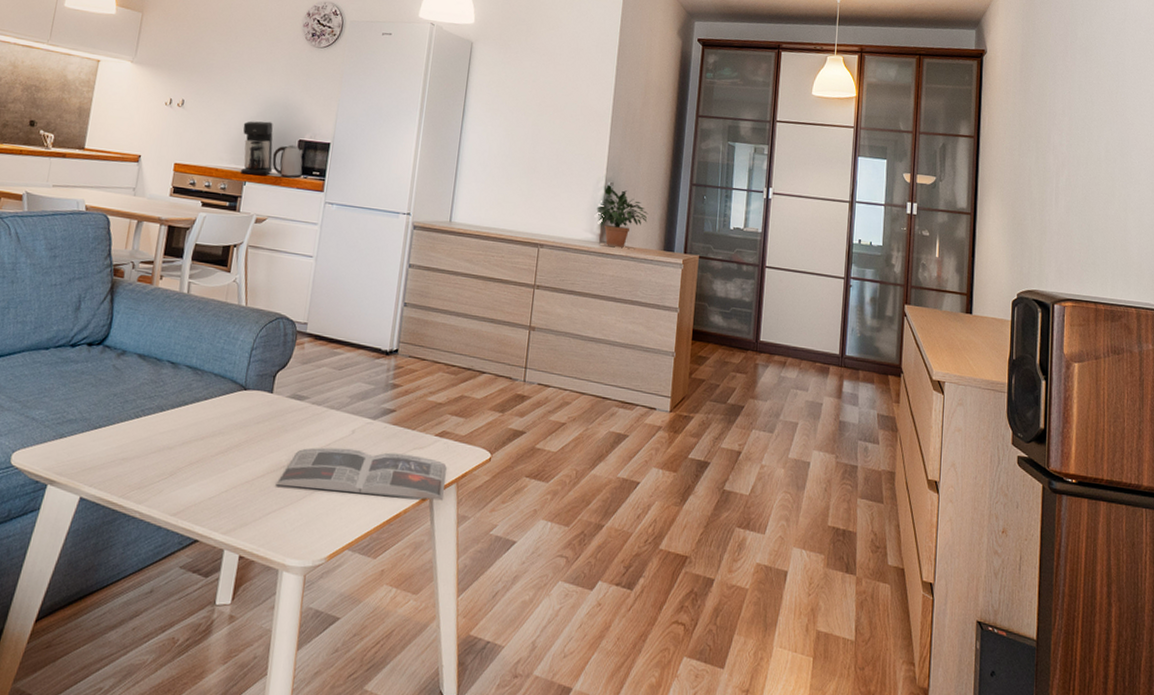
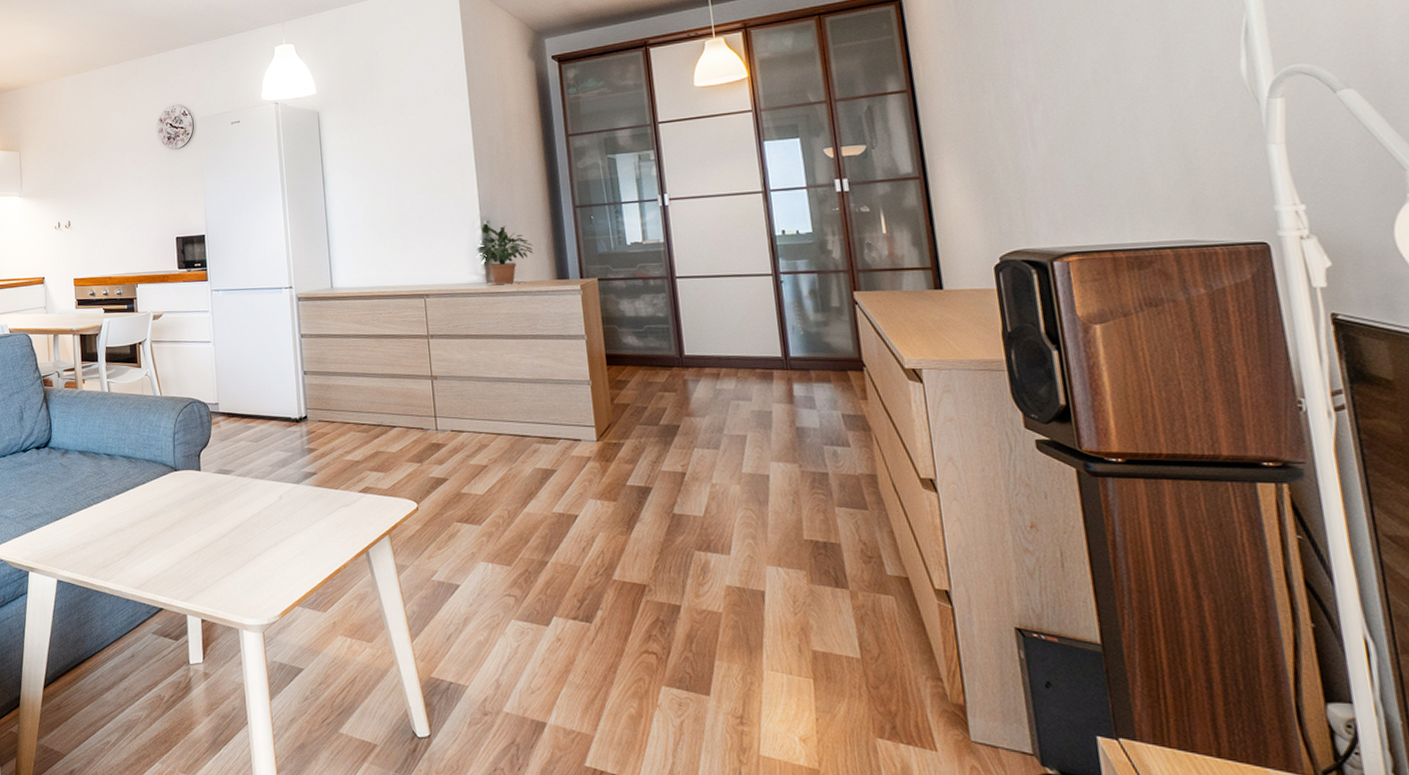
coffee maker: present [240,121,273,176] -> none [124,226,159,279]
kettle: present [272,144,303,179] -> none [155,243,186,275]
magazine: present [275,447,447,501] -> none [220,513,380,554]

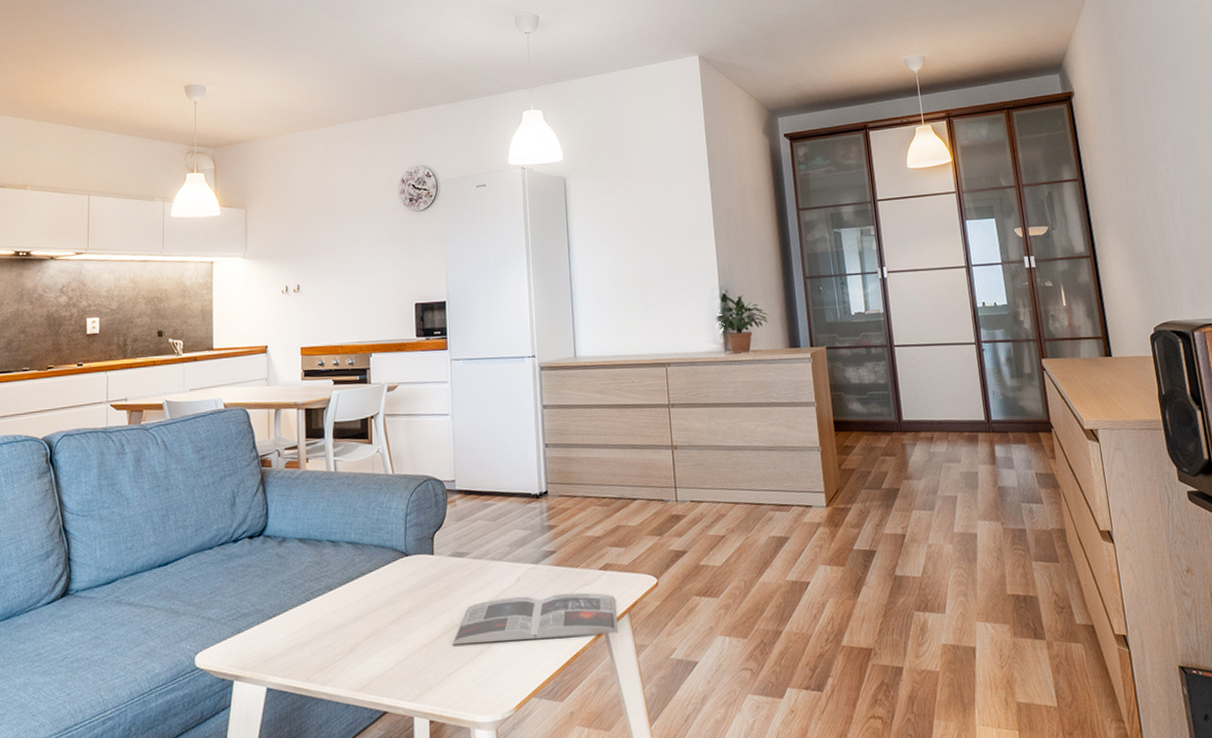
magazine: none [220,513,380,554] -> present [452,592,619,645]

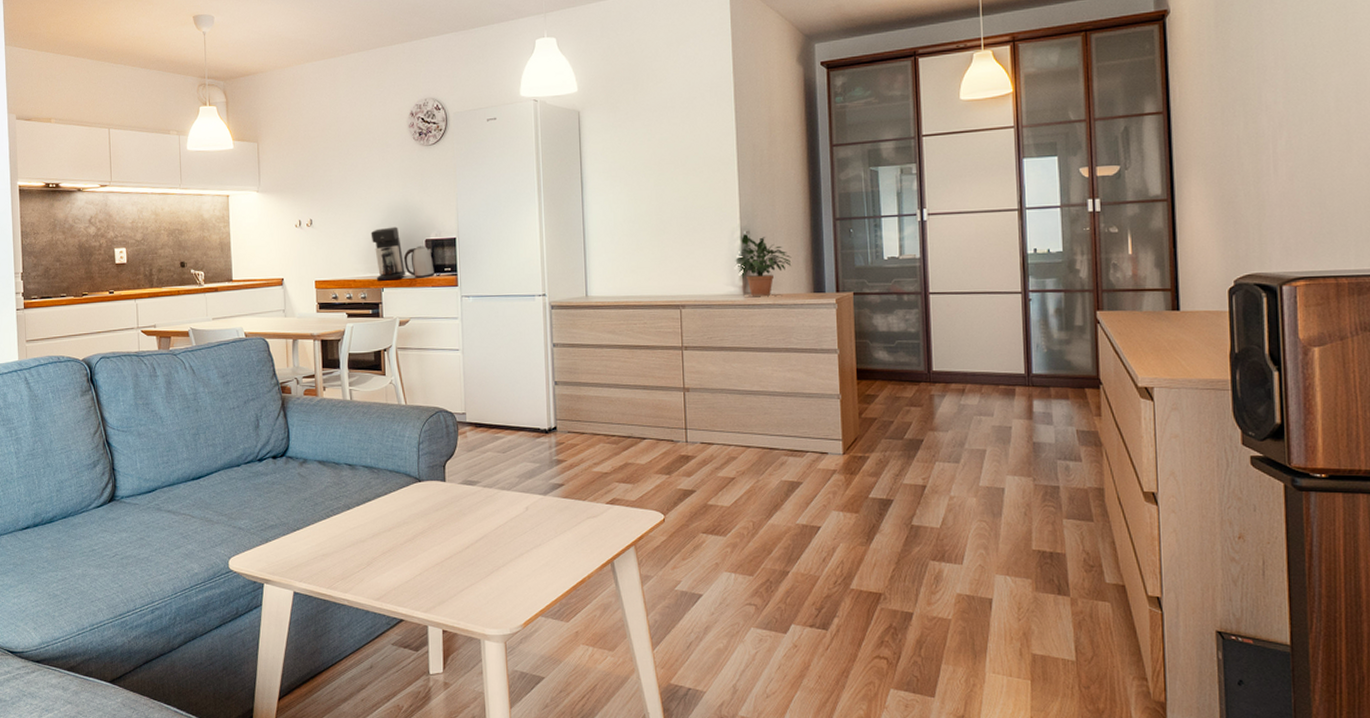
coffee maker: none [359,291,395,347] -> present [370,226,406,282]
kettle: none [392,309,424,344] -> present [403,245,435,279]
magazine: present [452,592,619,645] -> none [463,524,625,565]

